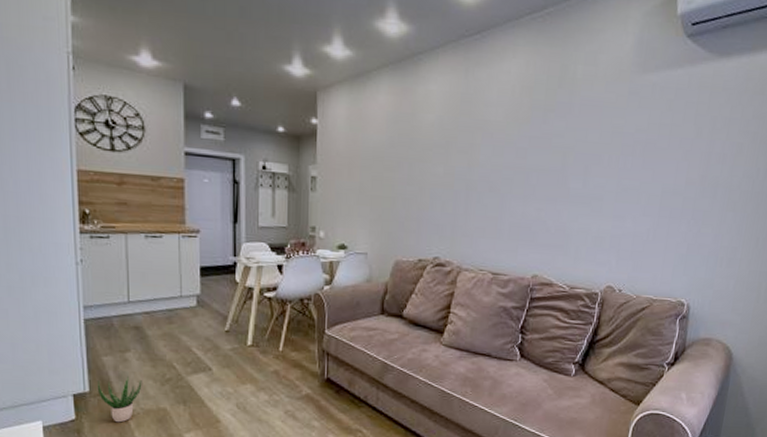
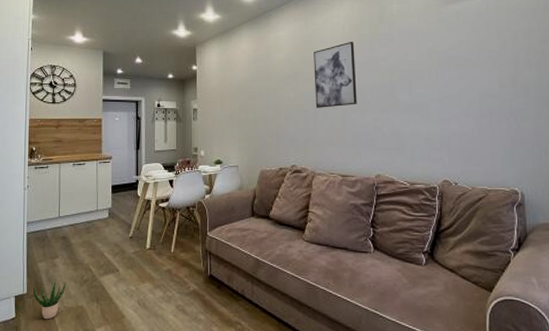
wall art: none [469,107,525,191] -> present [314,41,357,108]

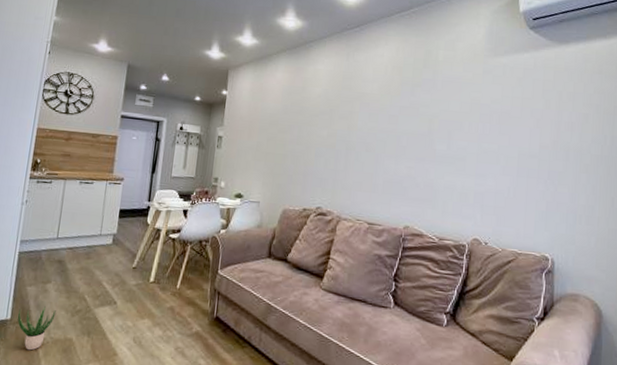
wall art: present [314,41,357,108] -> none [348,83,396,150]

